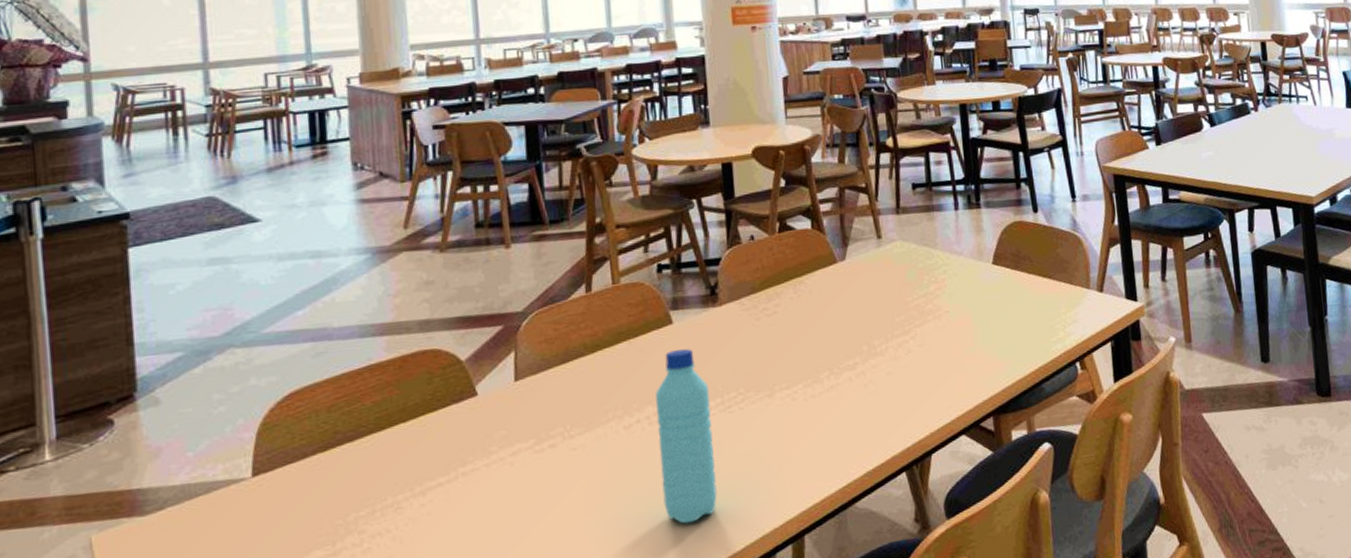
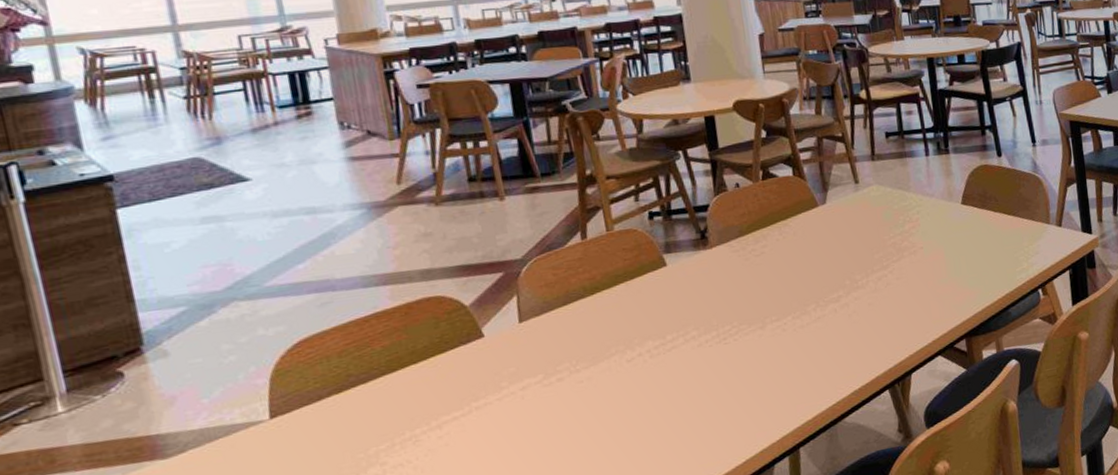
water bottle: present [655,349,717,524] -> none [654,288,718,443]

